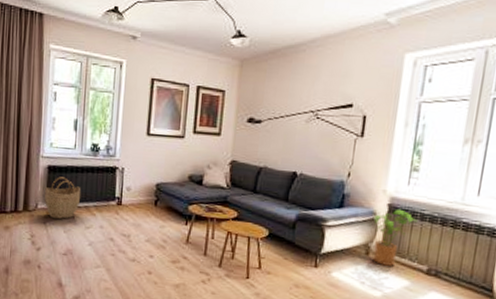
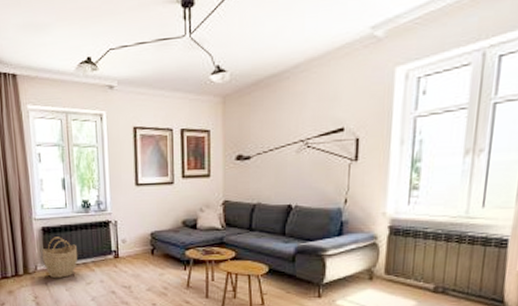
house plant: present [373,209,417,266] -> none [375,230,420,288]

